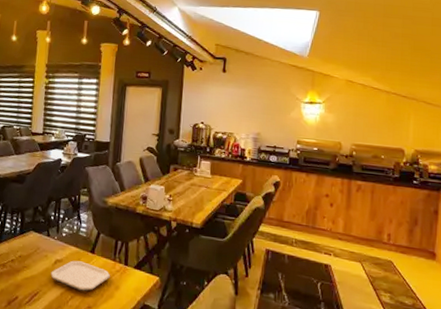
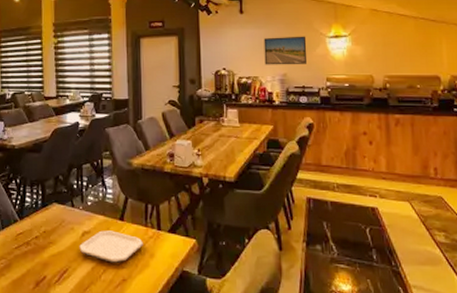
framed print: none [240,97,283,126] -> present [264,36,307,65]

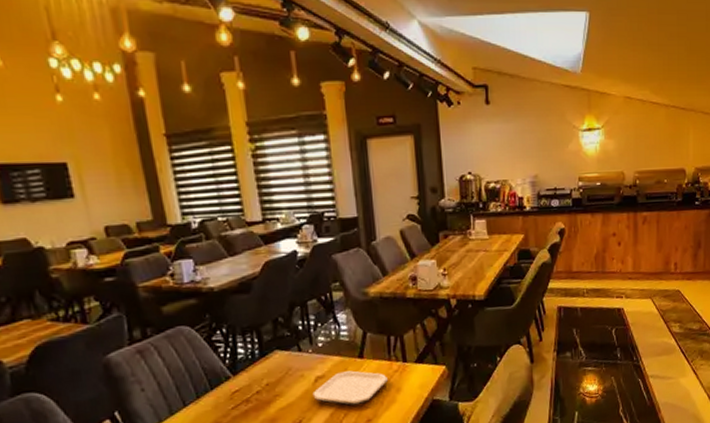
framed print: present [264,36,307,65] -> none [513,130,559,166]

